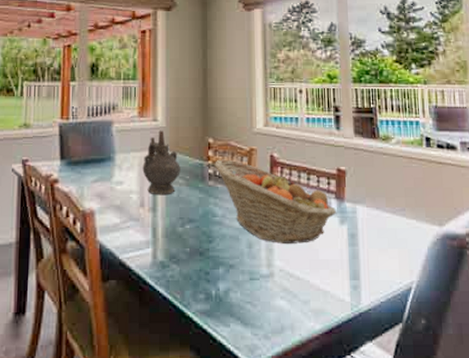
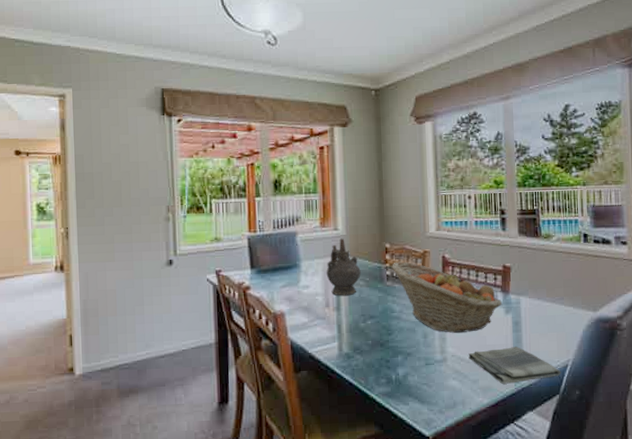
dish towel: none [298,262,404,307] -> present [468,346,561,384]

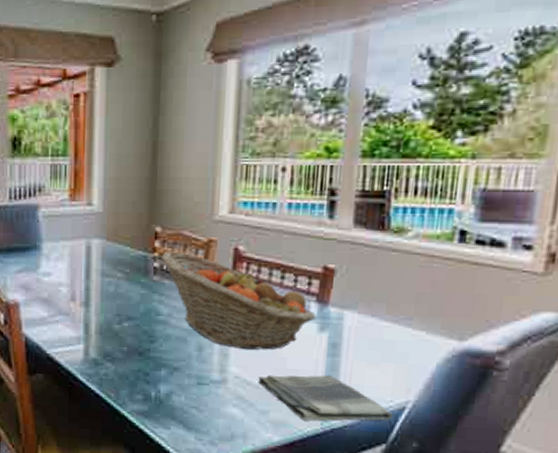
ceremonial vessel: present [326,238,361,296] -> none [74,216,119,290]

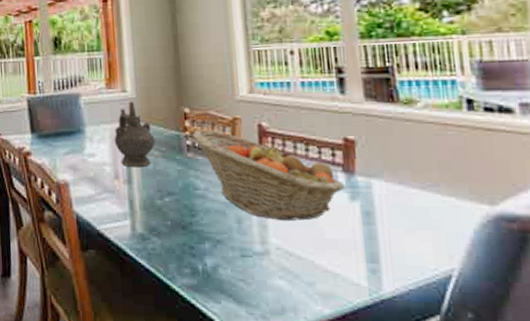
ceremonial vessel: none [74,216,119,290] -> present [114,101,155,168]
dish towel: present [258,374,394,422] -> none [299,243,442,292]

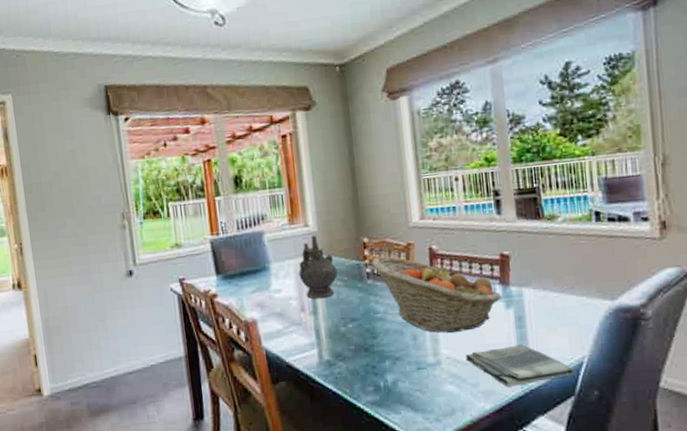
dish towel: none [299,243,442,292] -> present [465,343,576,387]

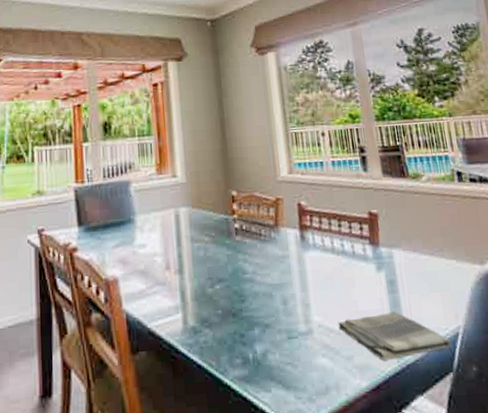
ceremonial vessel: present [298,235,338,299] -> none [165,186,205,256]
fruit basket: present [372,256,502,333] -> none [240,211,373,297]

